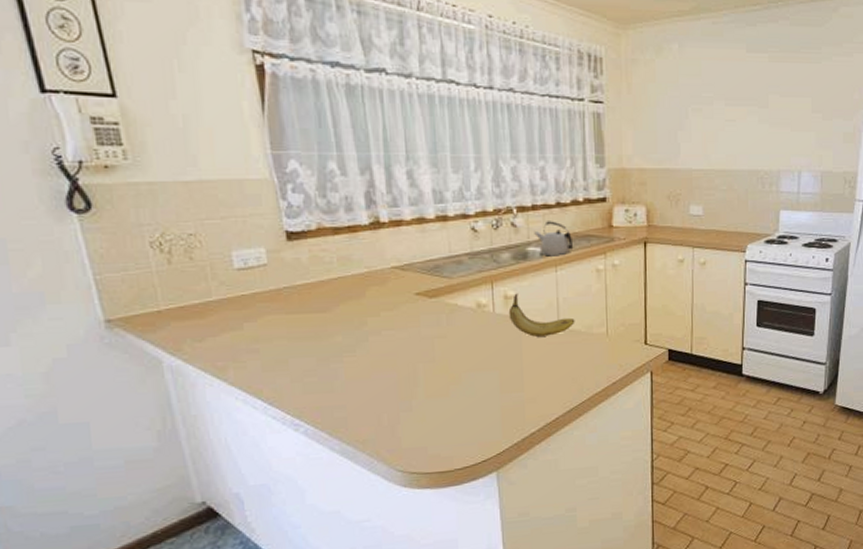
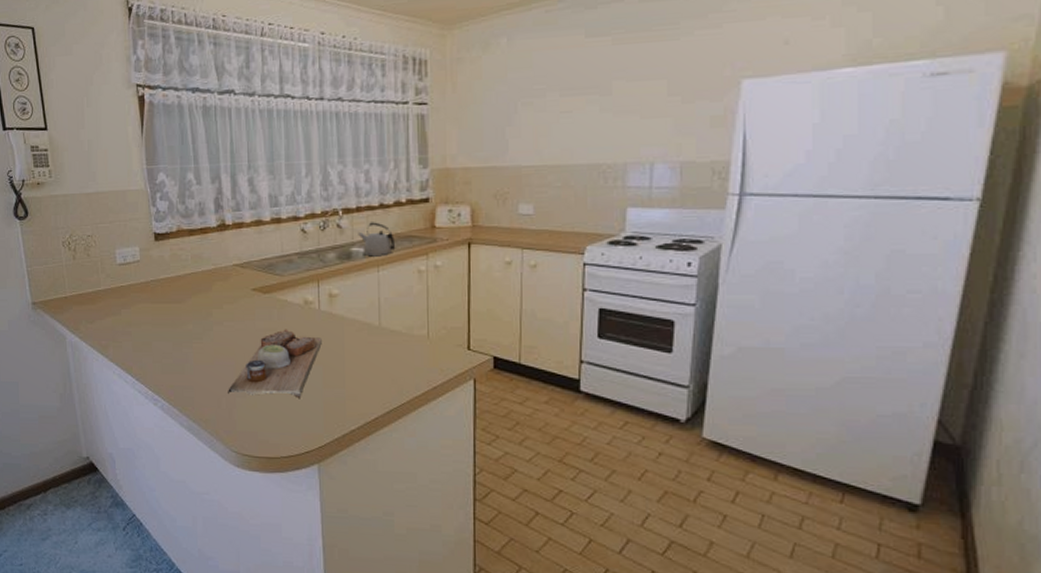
cutting board: none [389,335,498,409] -> present [228,329,322,399]
fruit: present [508,293,575,337] -> none [332,292,396,335]

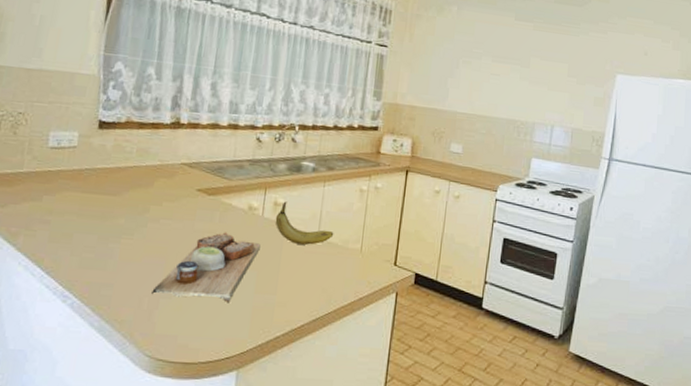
fruit: none [332,292,396,335] -> present [275,201,334,245]
kettle: present [358,222,396,257] -> none [310,140,343,173]

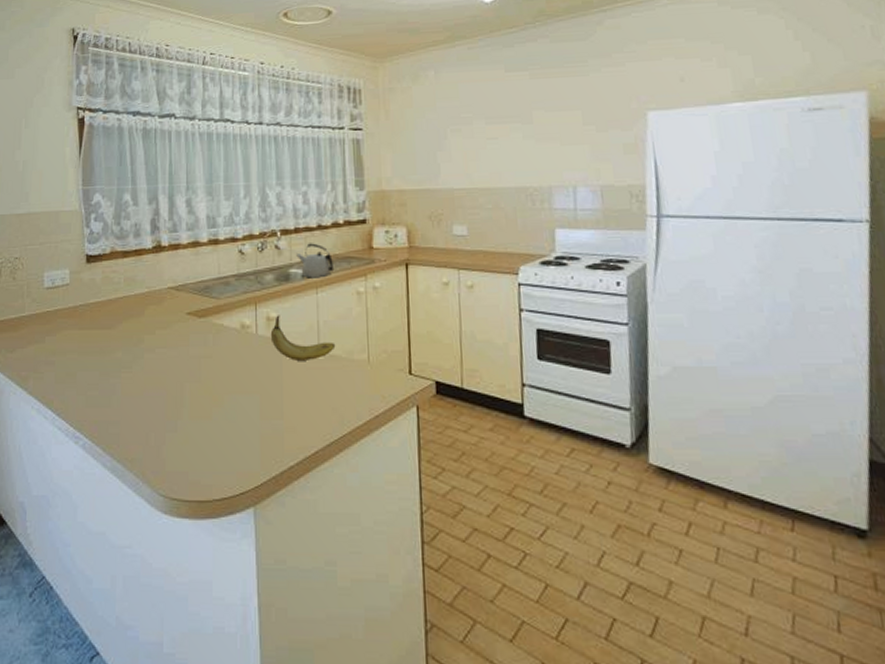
cutting board: present [152,232,261,304] -> none [157,355,259,433]
kettle: none [310,140,343,173] -> present [296,243,335,278]

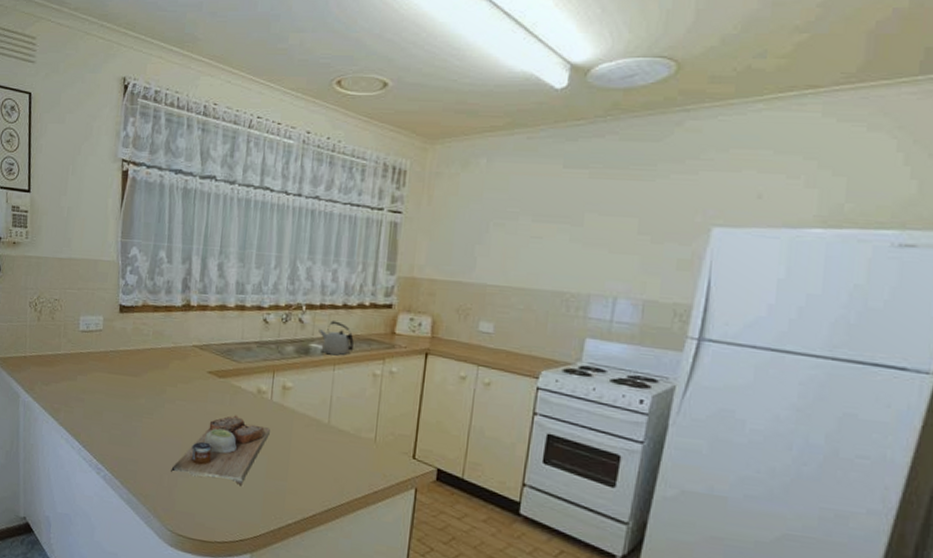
cutting board: none [157,355,259,433] -> present [171,415,270,487]
fruit: present [270,315,336,361] -> none [284,385,345,432]

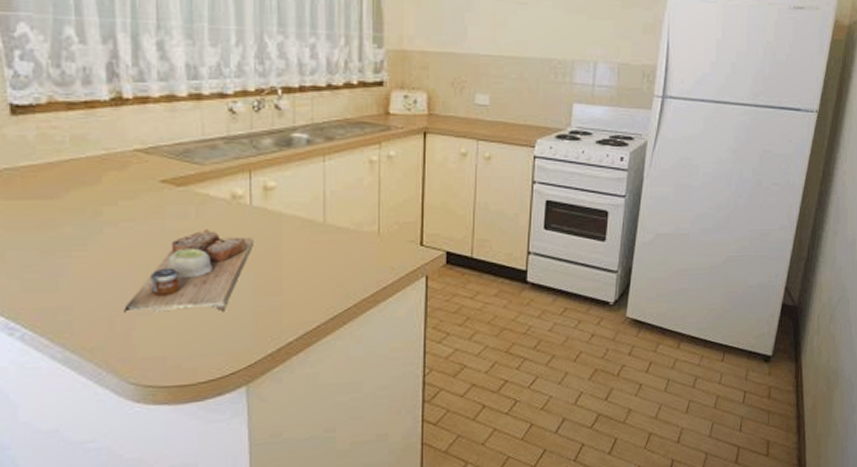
kettle: present [318,320,354,356] -> none [301,104,345,144]

